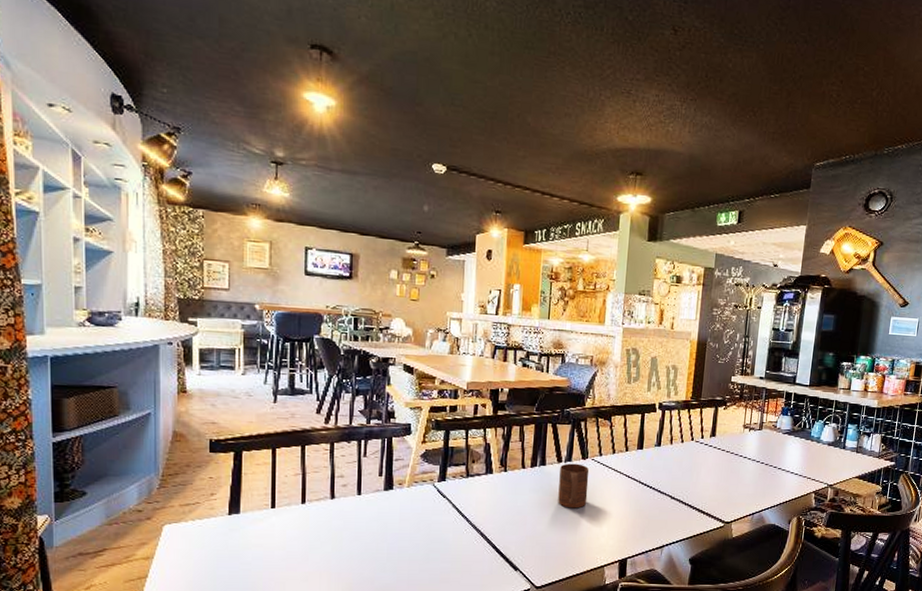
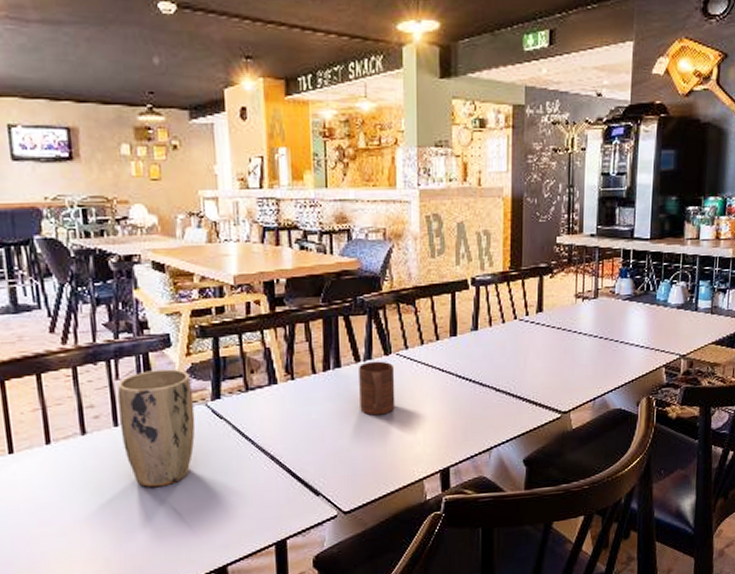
plant pot: none [362,452,424,549] -> present [117,369,196,488]

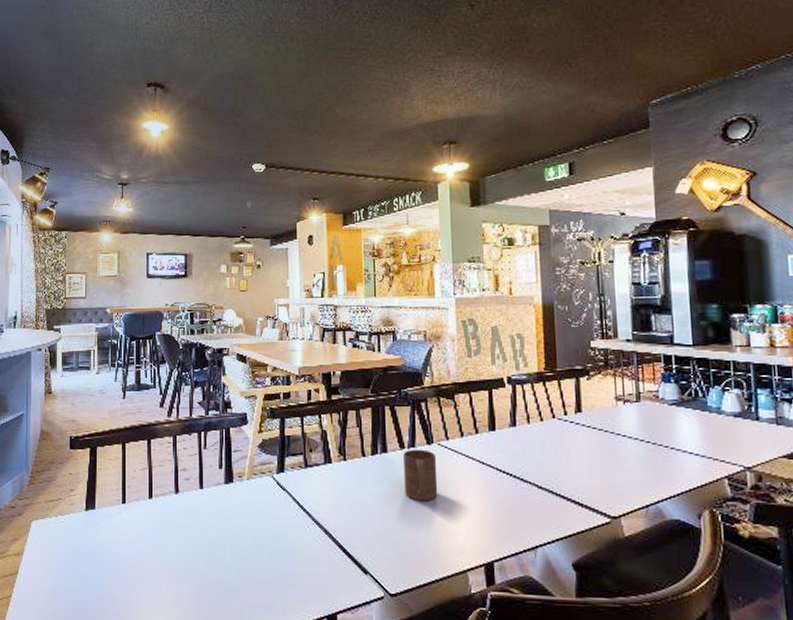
plant pot: present [117,369,196,488] -> none [204,443,263,547]

